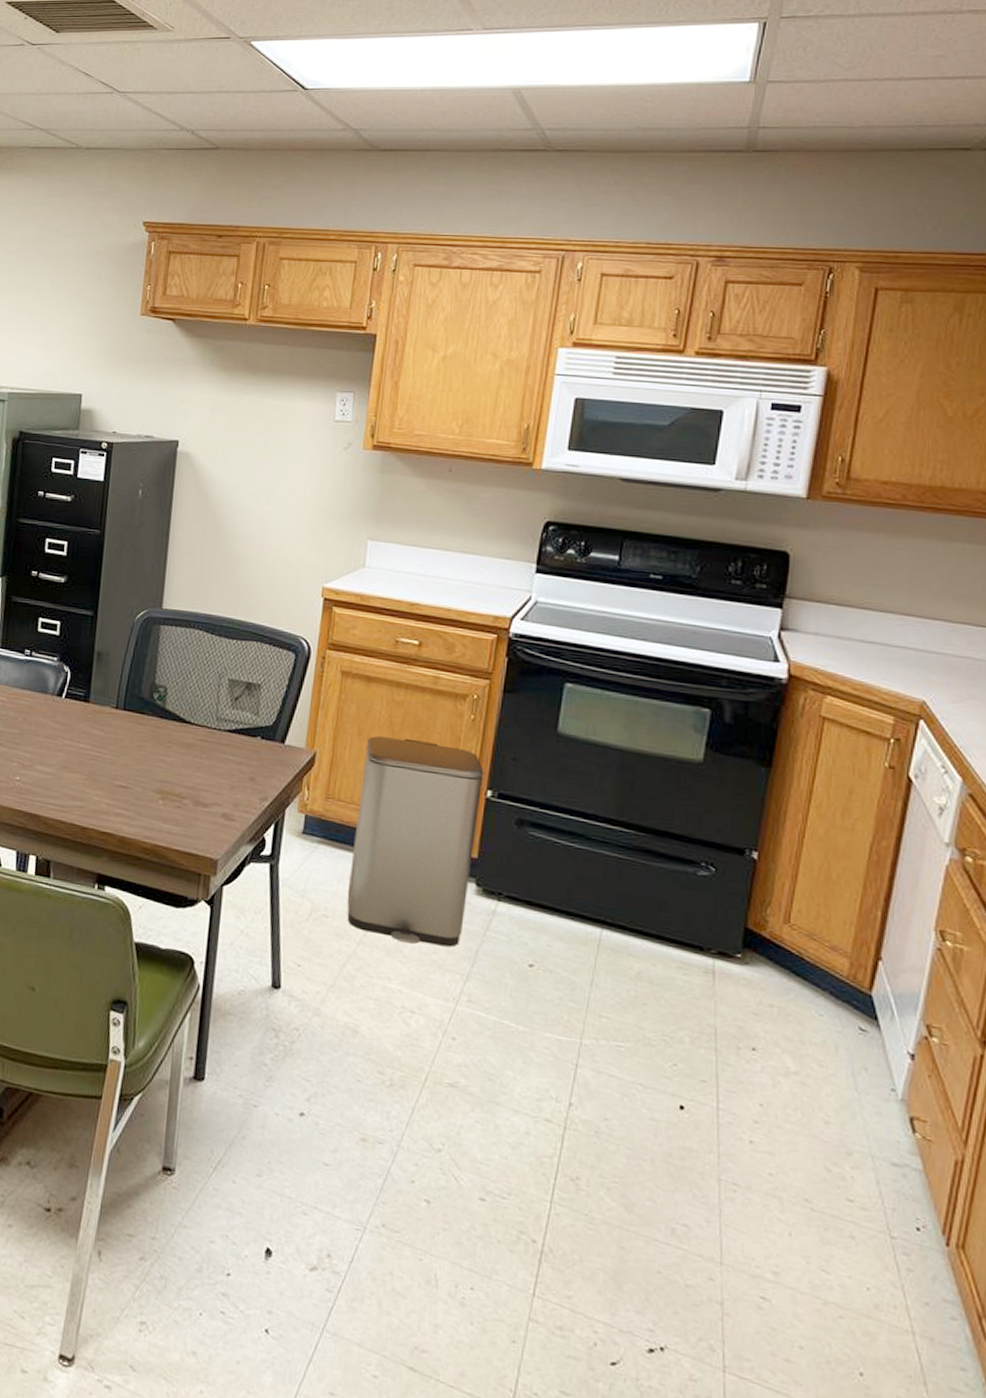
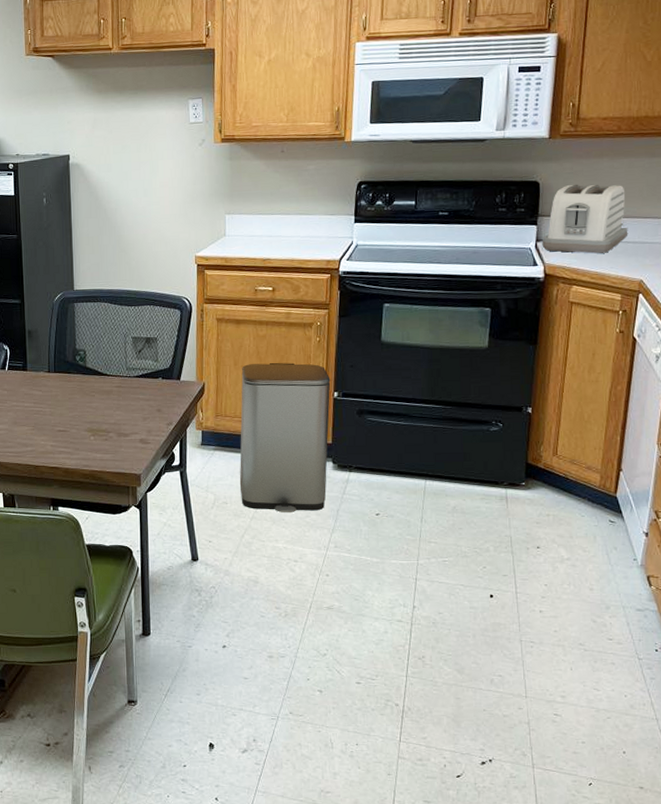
toaster: none [787,561,909,659] -> present [542,184,629,254]

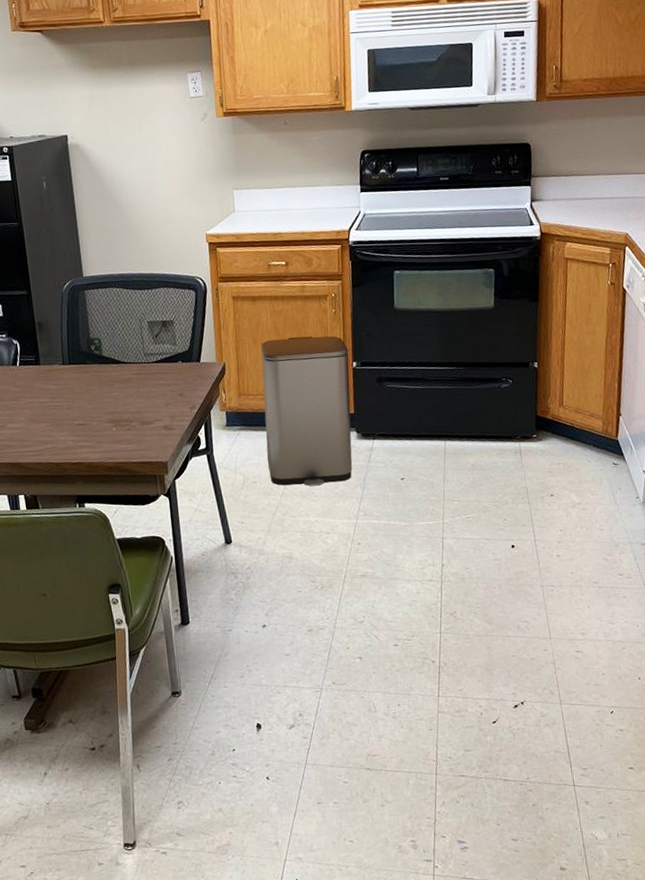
toaster: present [542,184,629,254] -> none [536,143,613,211]

